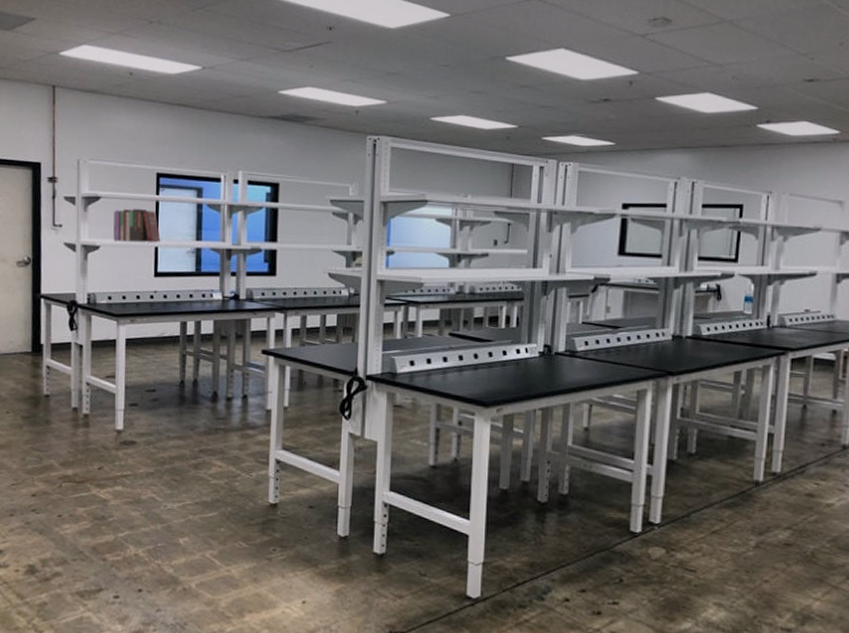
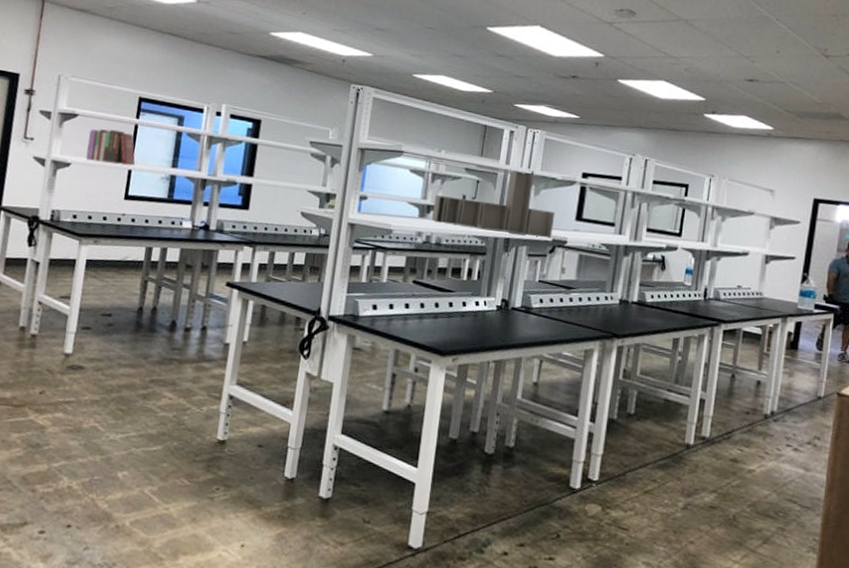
storage boxes: none [464,207,595,277] -> present [432,169,555,239]

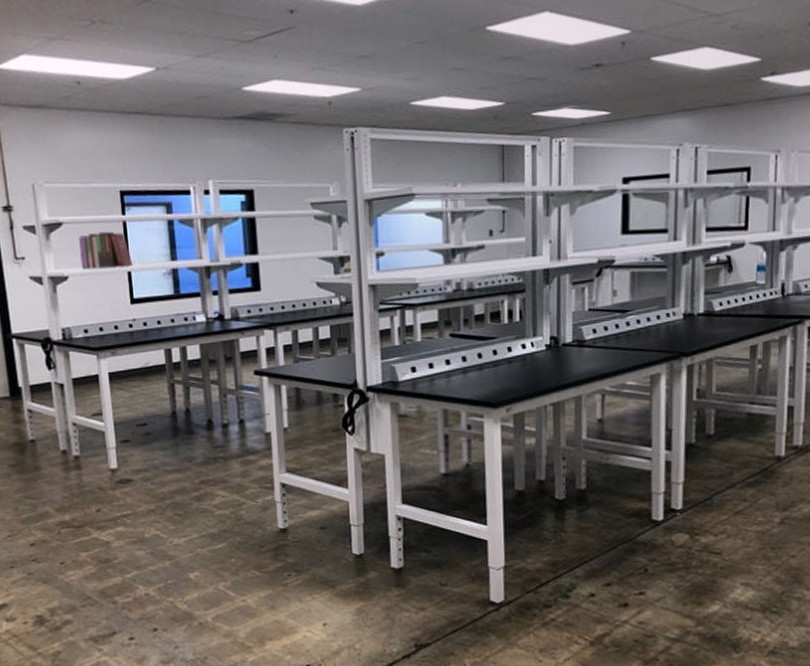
storage boxes: present [432,169,555,239] -> none [458,188,597,267]

